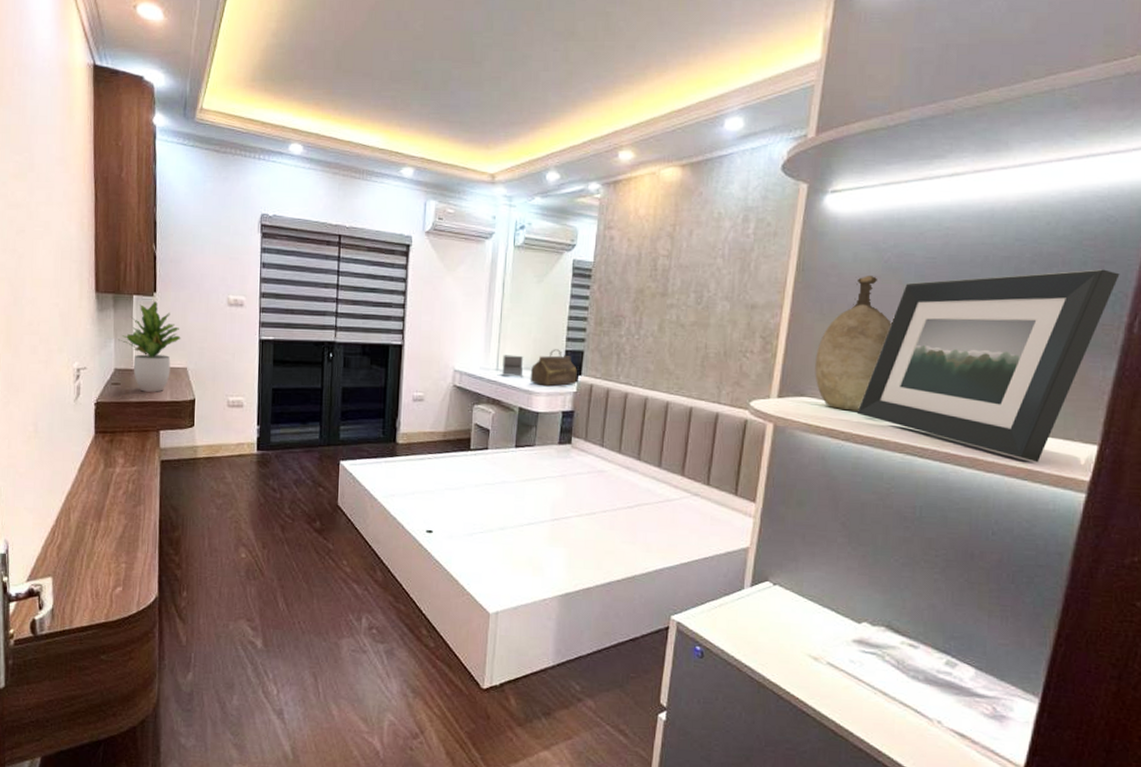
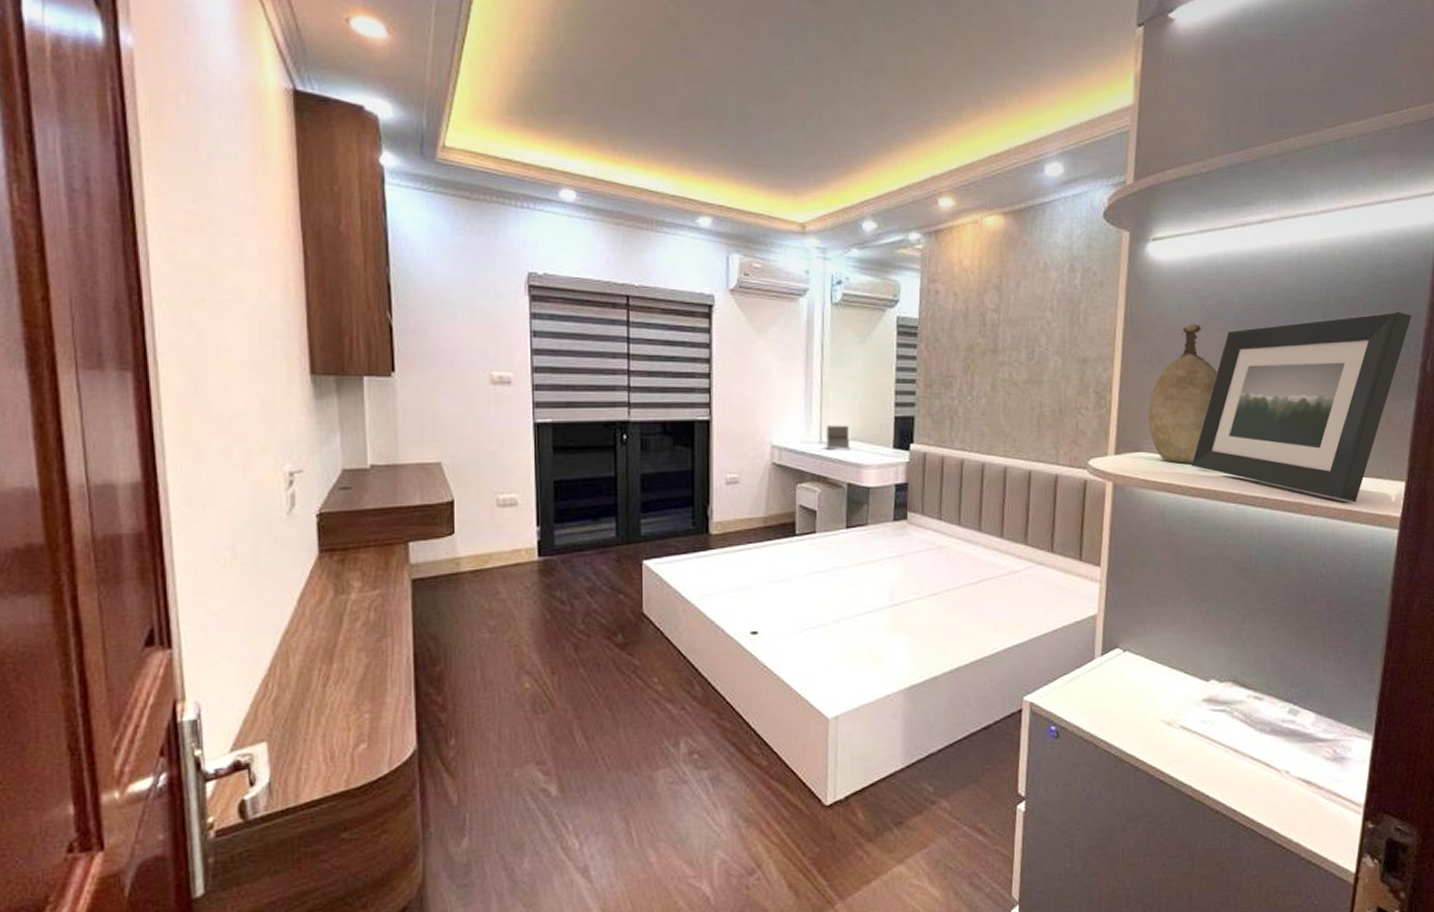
potted plant: present [118,301,181,392] -> none [345,383,431,496]
handbag: present [530,349,577,386] -> none [857,416,909,457]

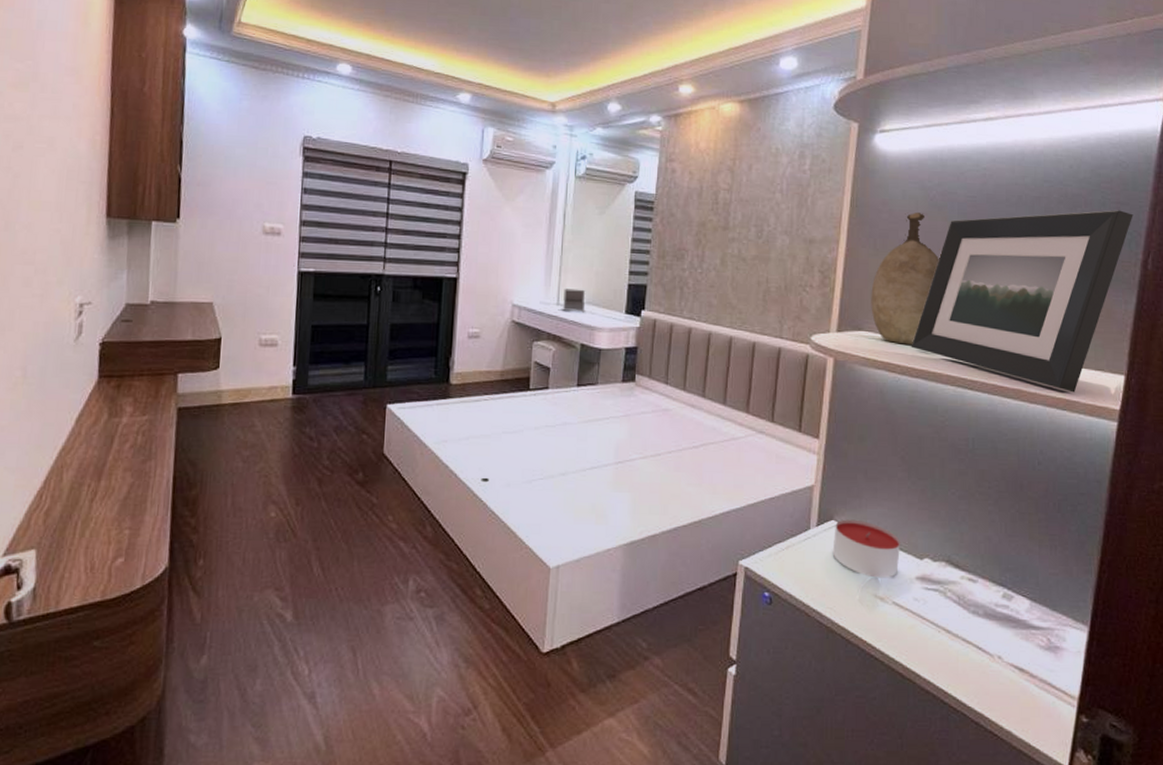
candle: none [1118,646,1186,704] -> present [832,519,900,578]

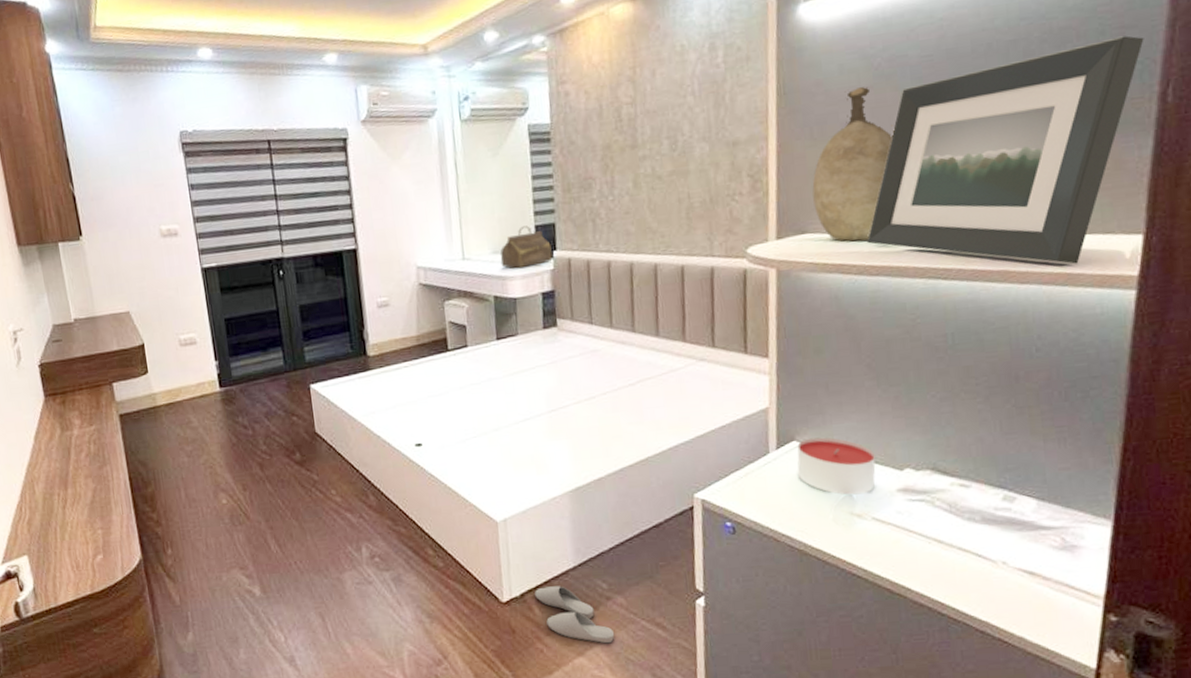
jewelry box: present [562,288,586,313] -> none [467,239,493,265]
slippers: none [576,640,647,706] -> present [535,586,615,644]
handbag: none [592,283,640,321] -> present [500,226,553,269]

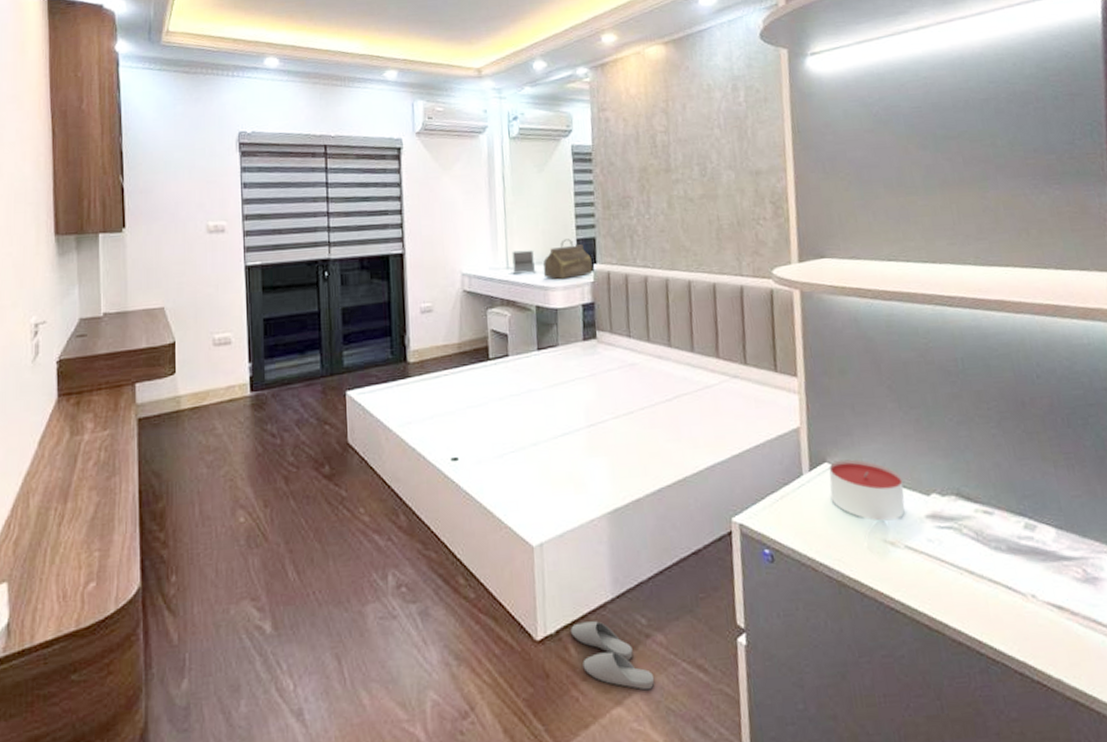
jewelry box: none [467,239,493,265] -> present [512,250,536,274]
decorative vase: present [812,87,895,242] -> none [827,130,895,268]
picture frame: present [866,35,1144,265] -> none [878,101,1090,297]

